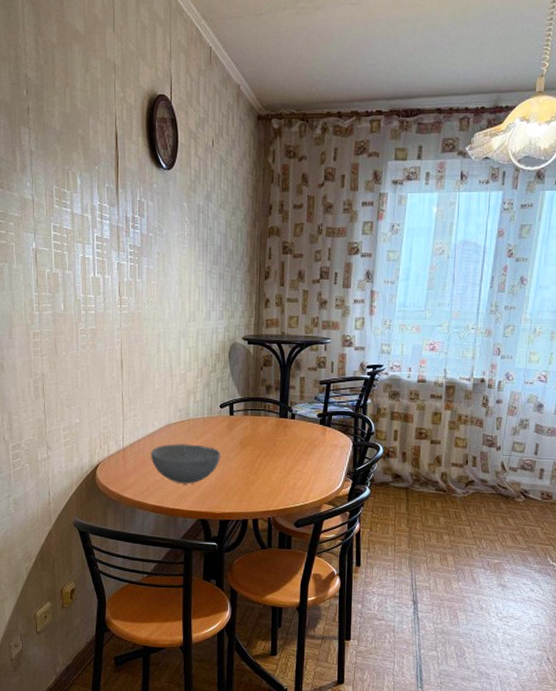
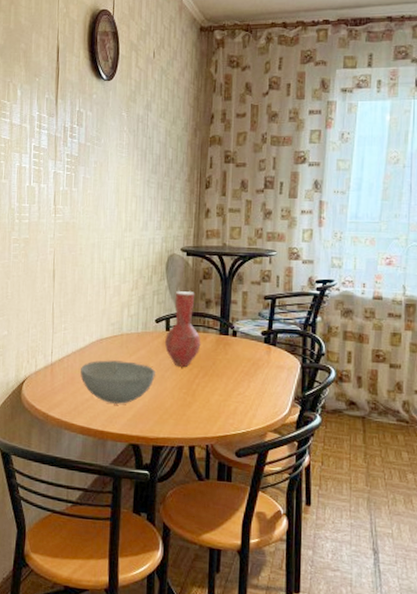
vase: none [228,378,263,448] -> present [164,291,201,367]

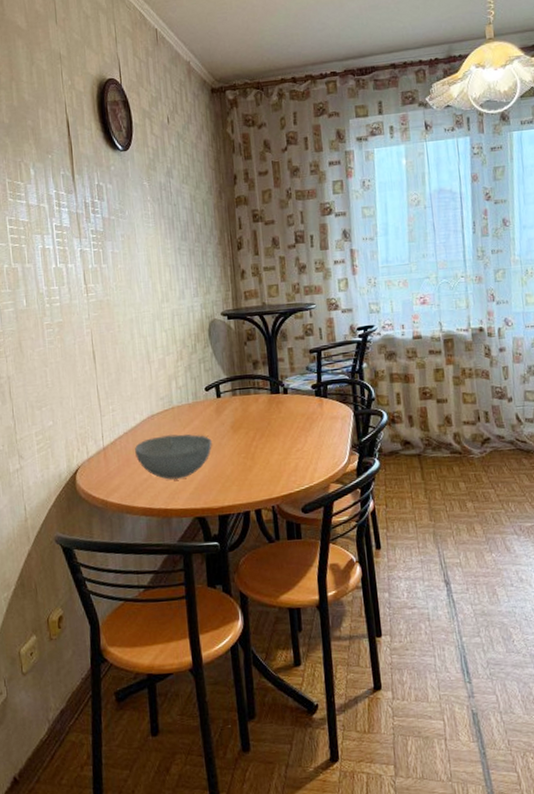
vase: present [164,291,201,367] -> none [216,355,254,432]

